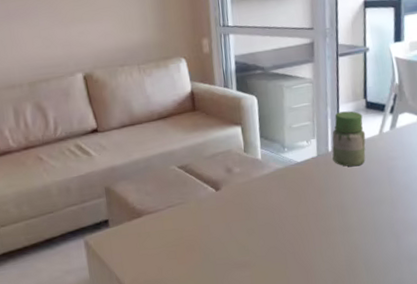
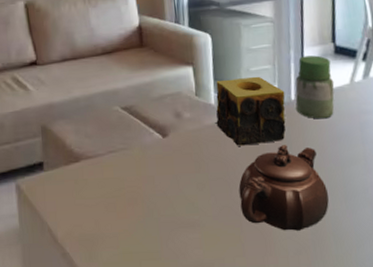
candle: none [262,132,324,195] -> present [216,76,286,146]
teapot: none [283,191,361,265] -> present [238,145,329,231]

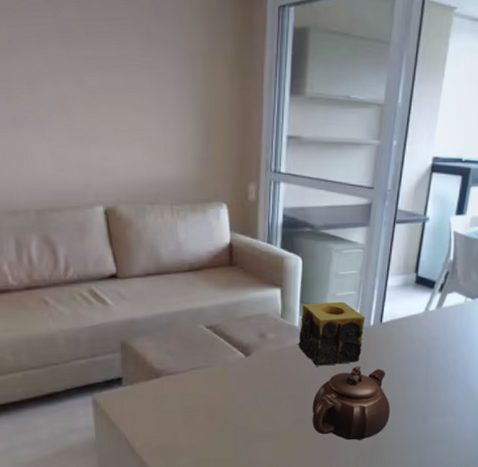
jar: present [295,55,335,119] -> none [373,284,411,344]

